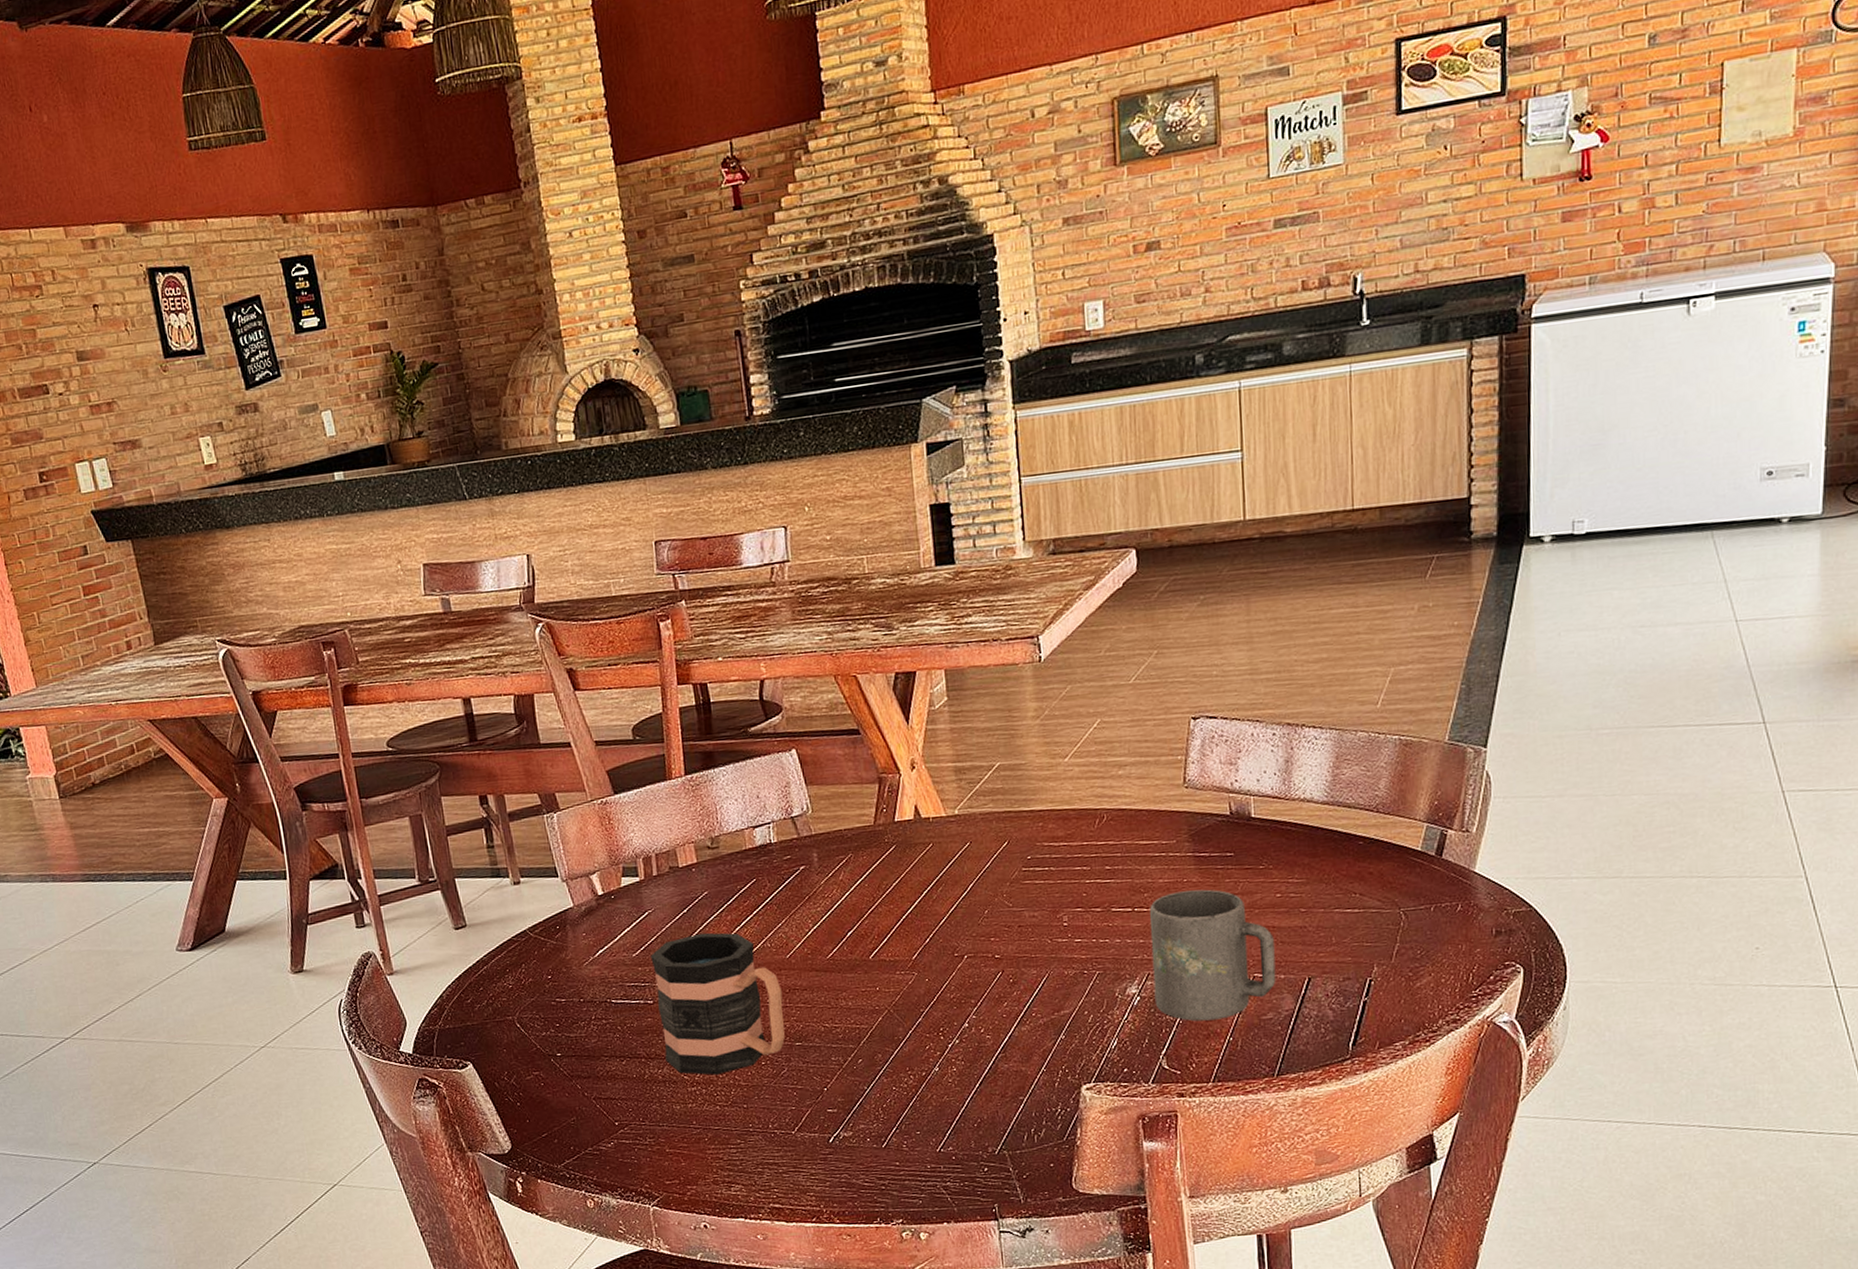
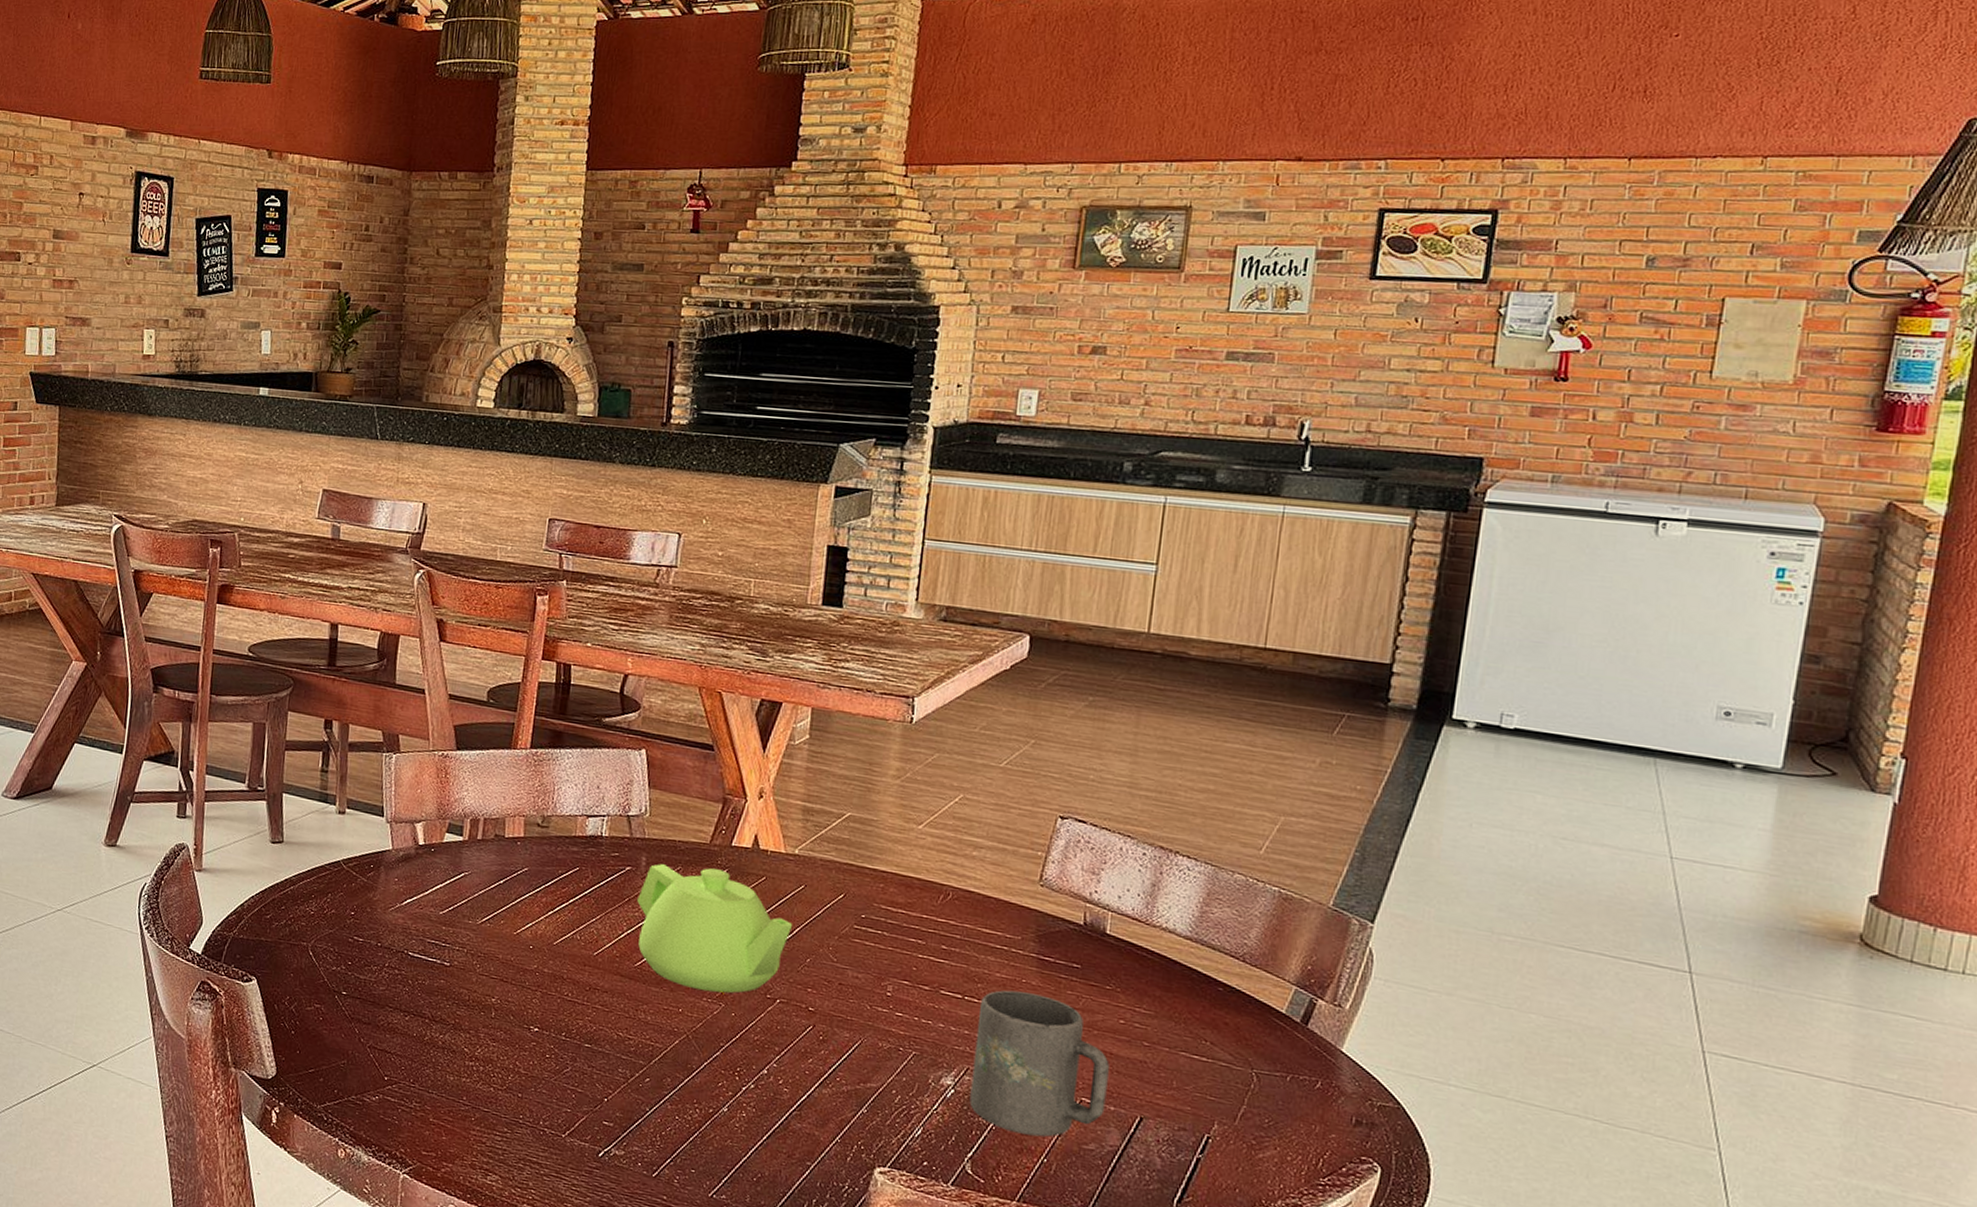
mug: present [650,932,785,1075] -> none [449,907,582,1056]
teapot: none [816,847,966,966] -> present [637,864,793,993]

